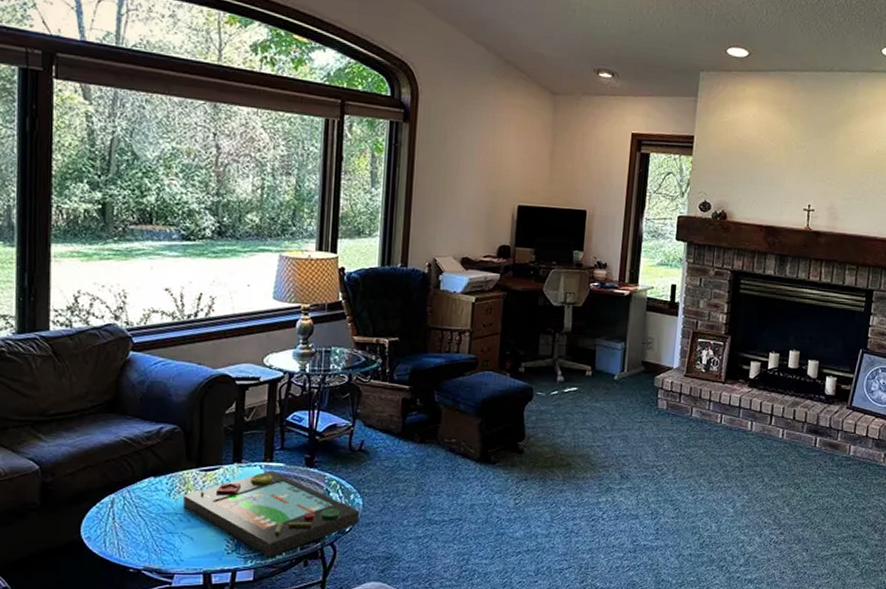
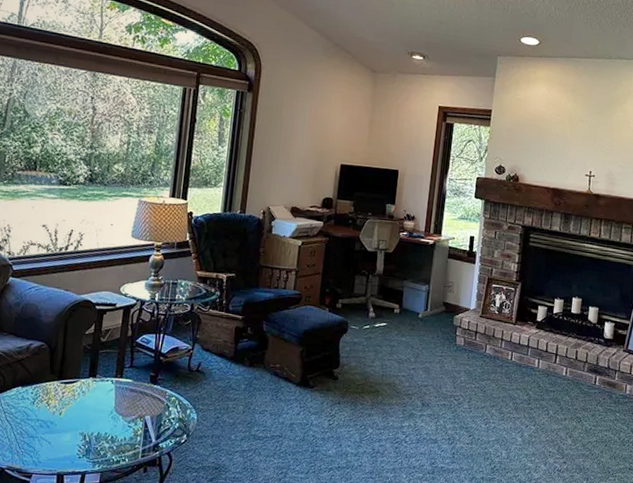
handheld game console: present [183,470,360,558] -> none [44,385,194,463]

